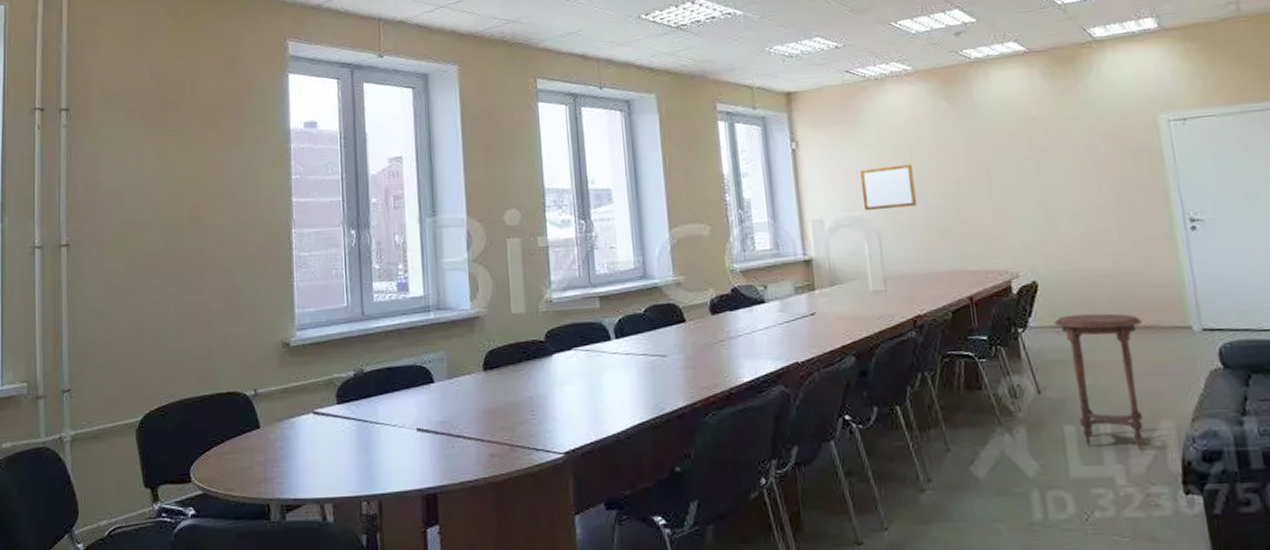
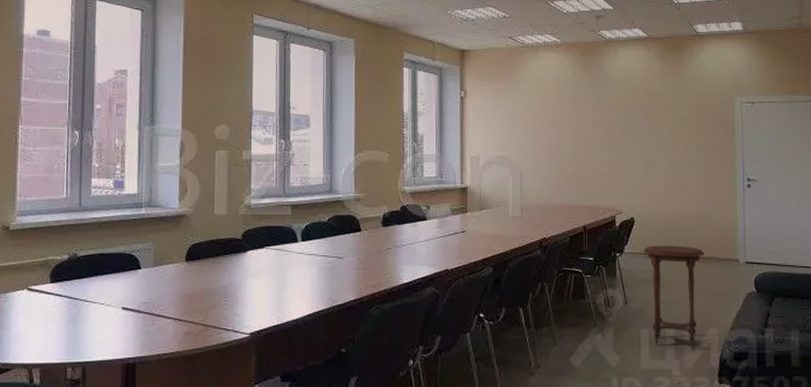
writing board: present [859,163,917,211] -> none [512,117,553,153]

